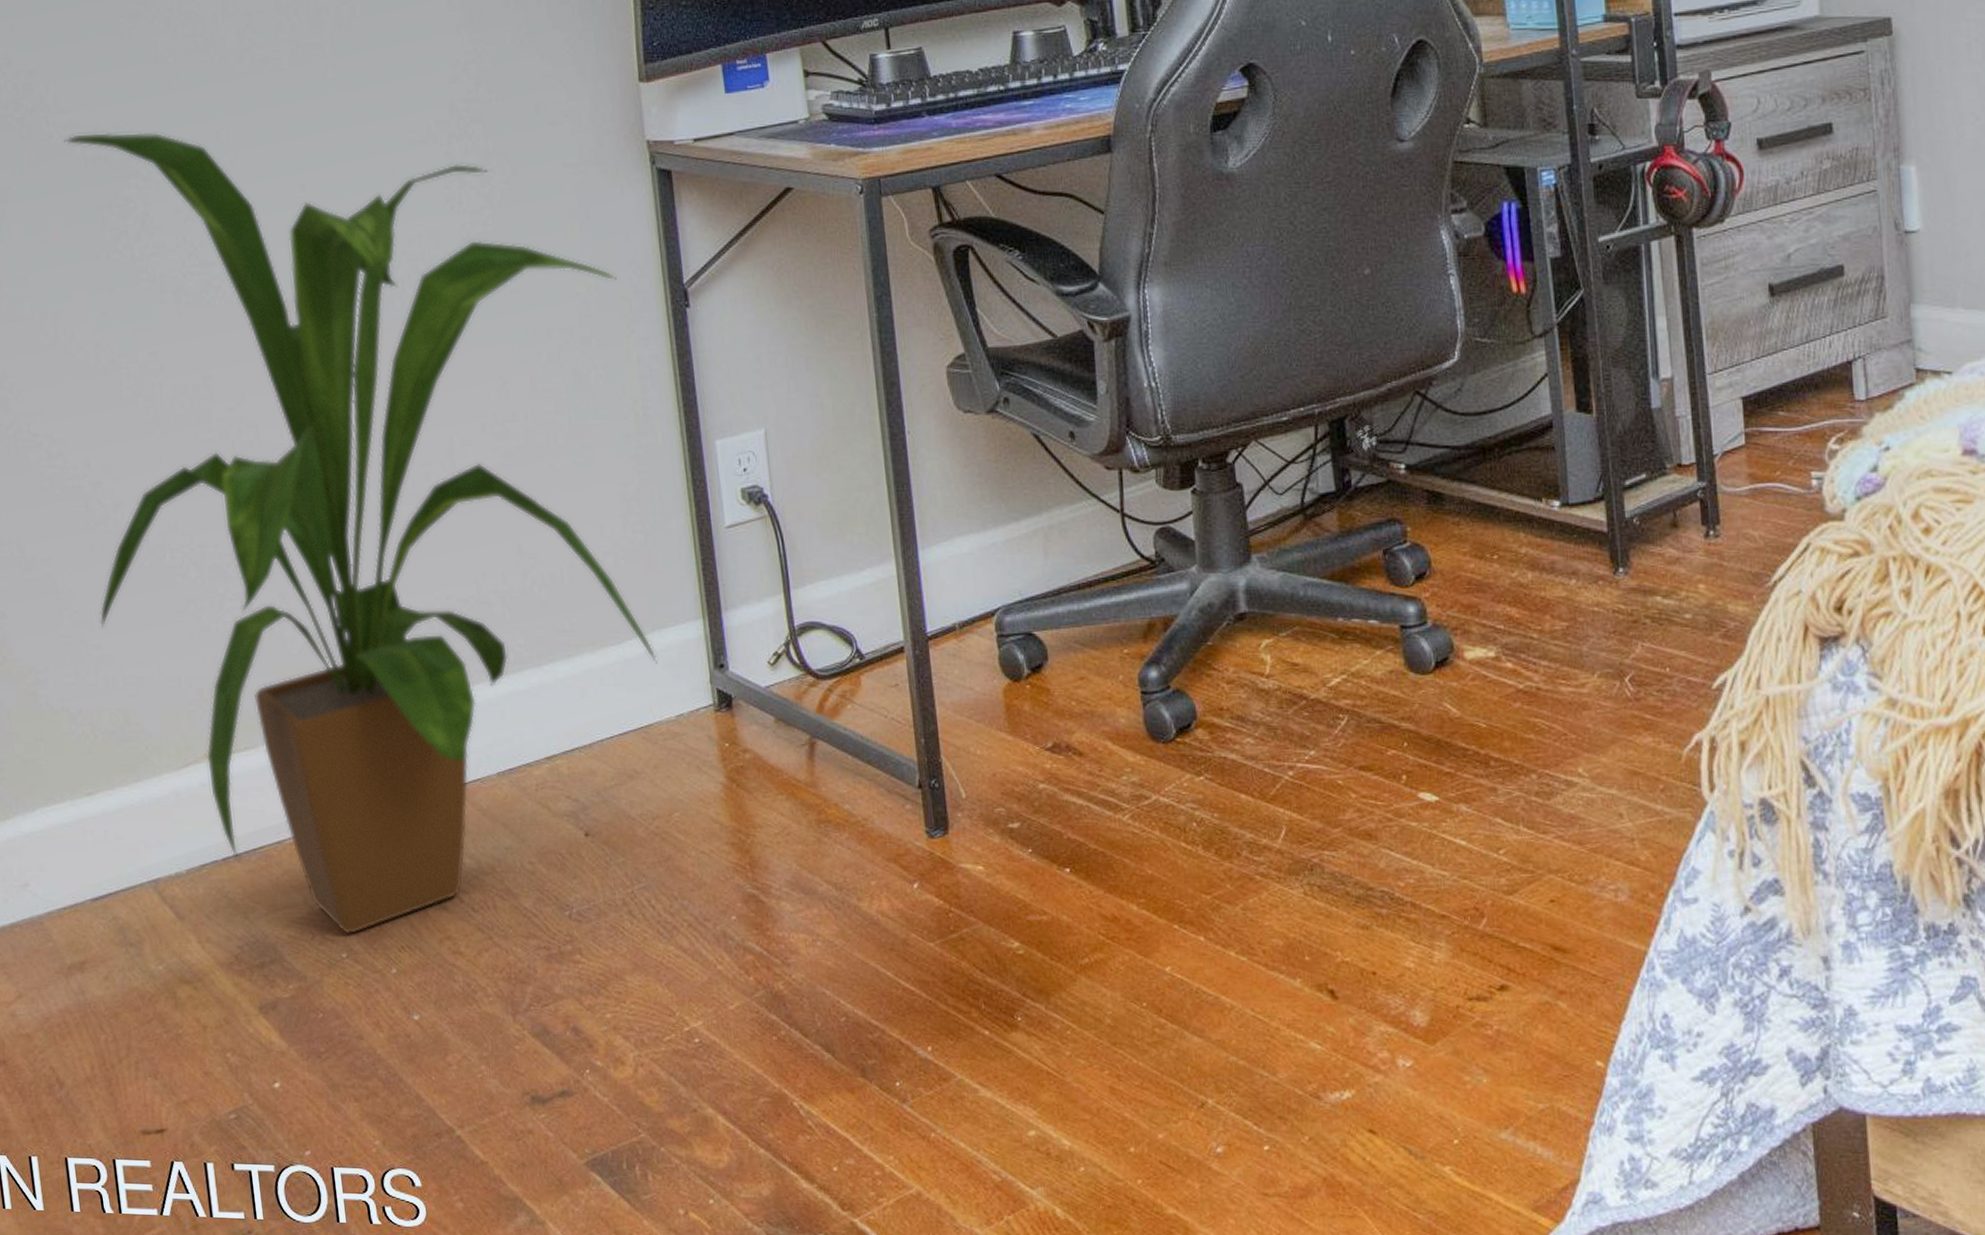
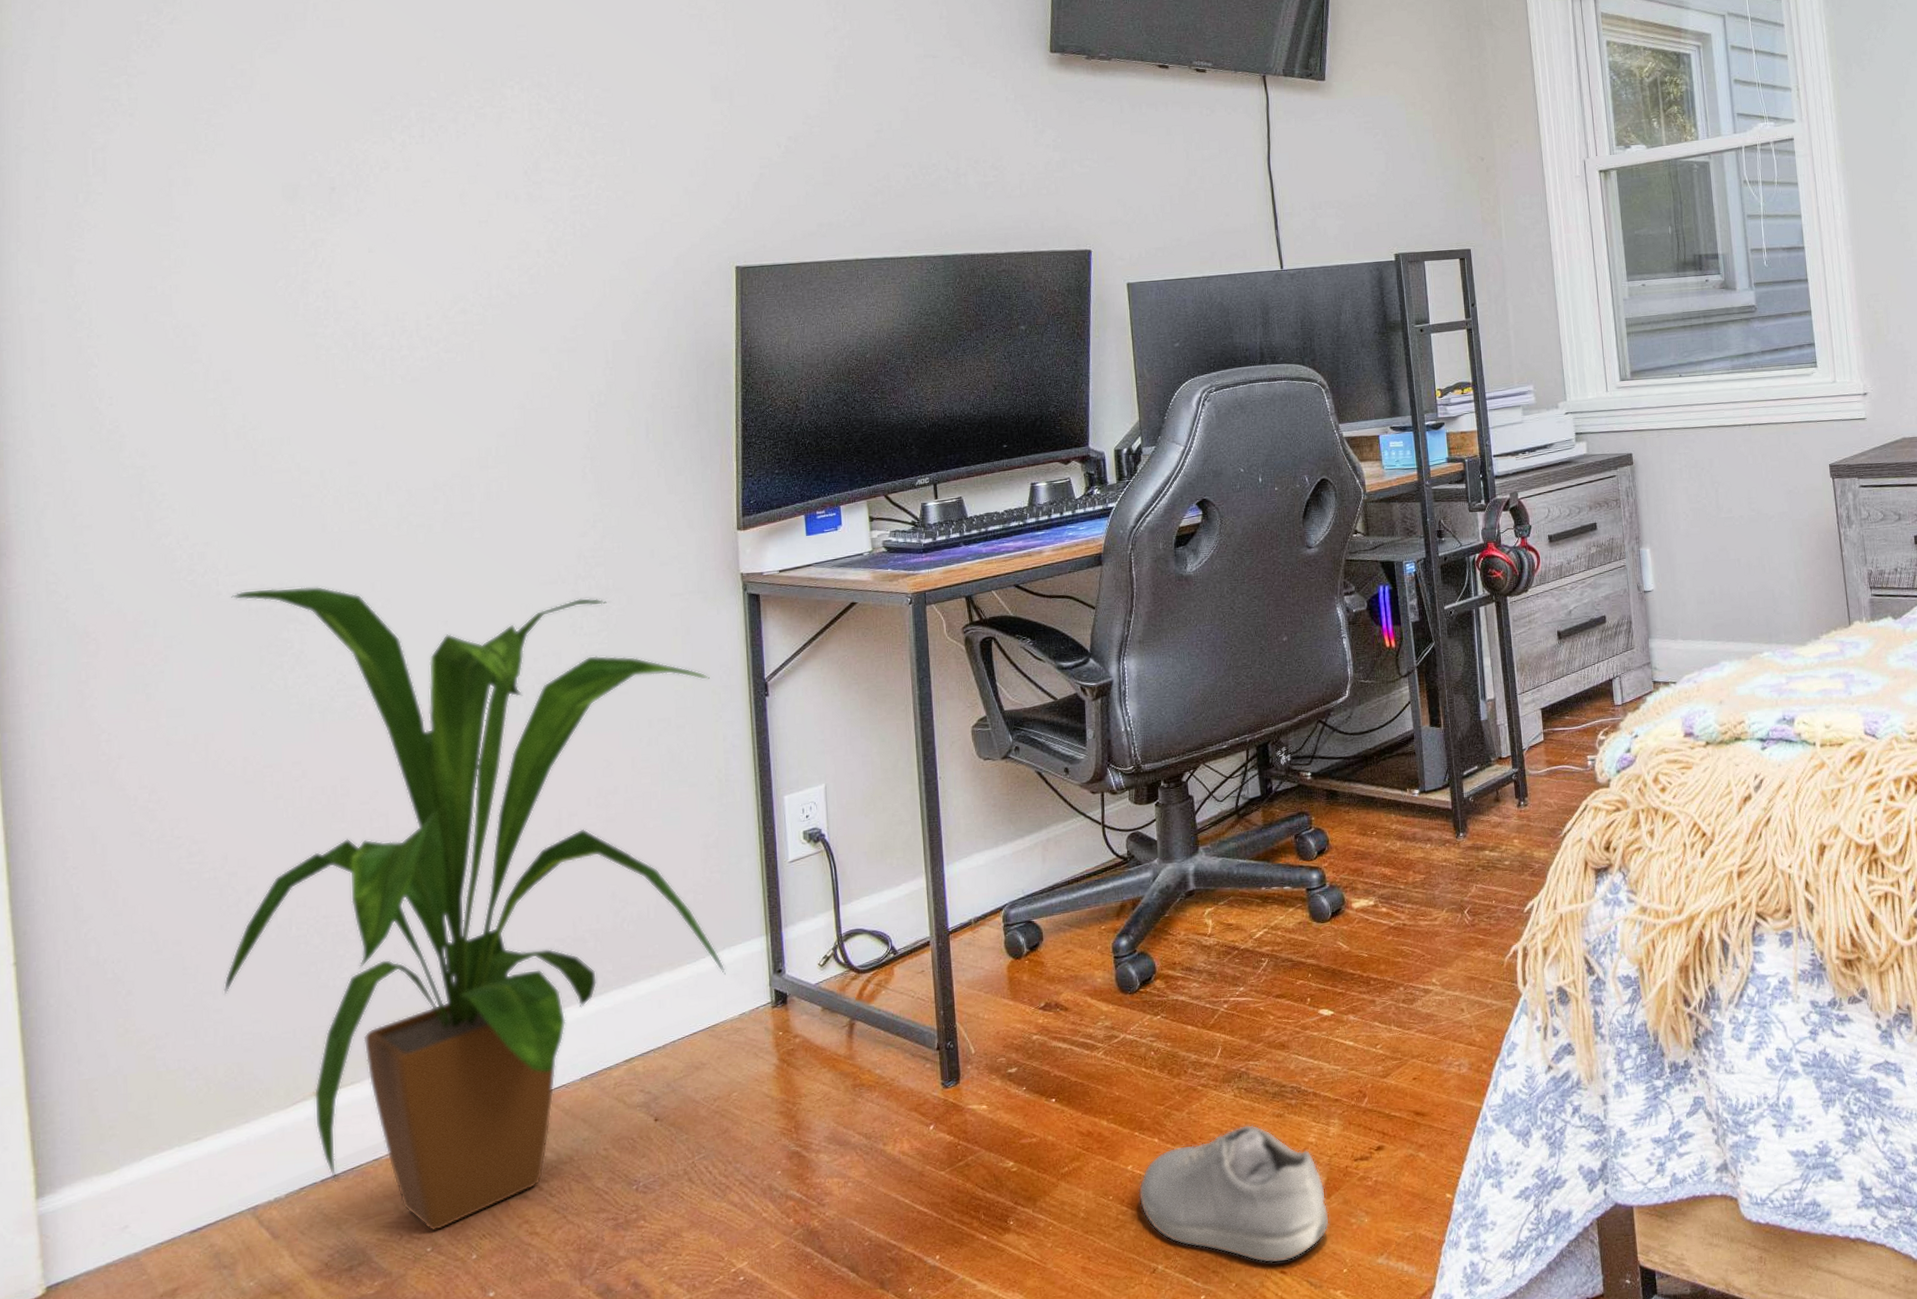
shoe: none [1179,933,1435,1120] -> present [1138,1124,1330,1264]

